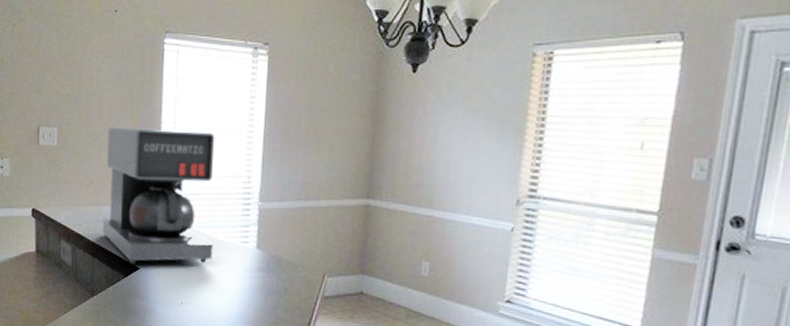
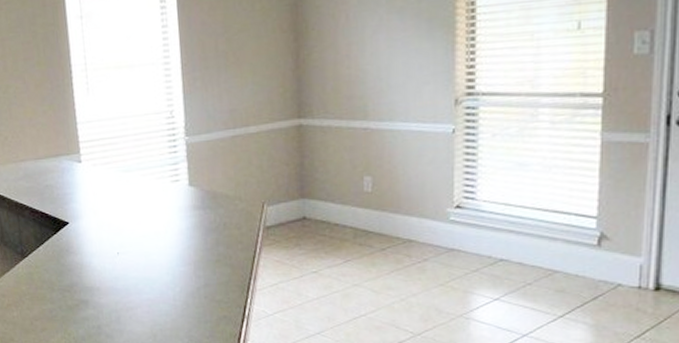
coffee maker: present [102,127,215,265] -> none [16,70,144,220]

